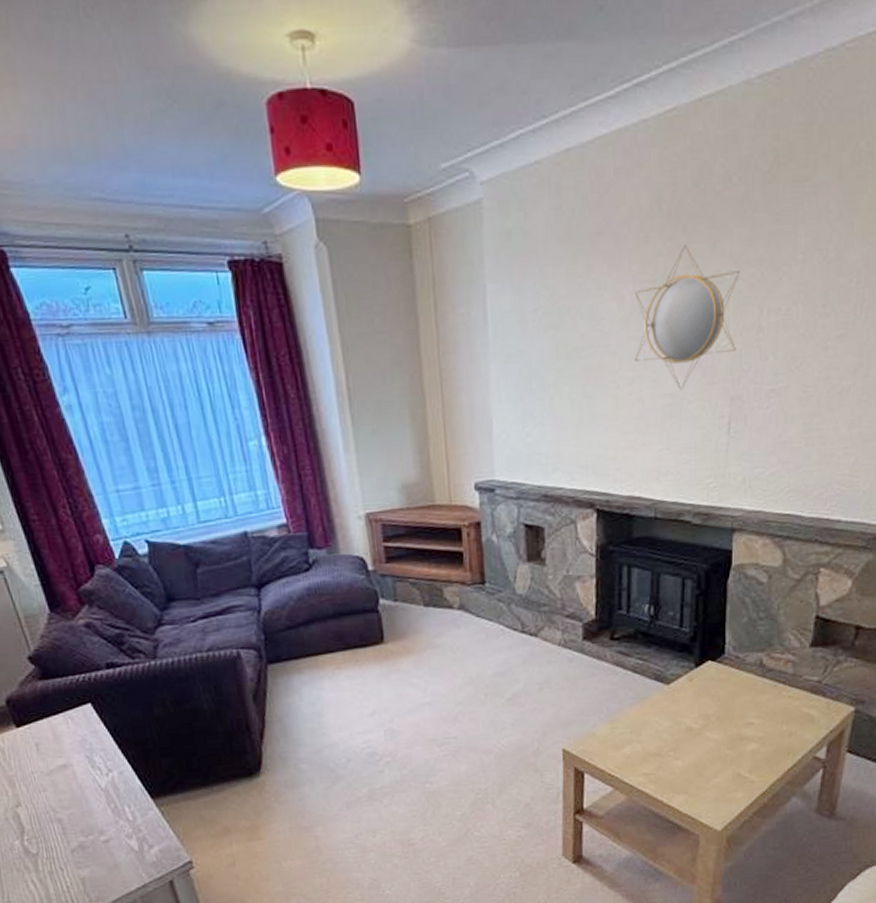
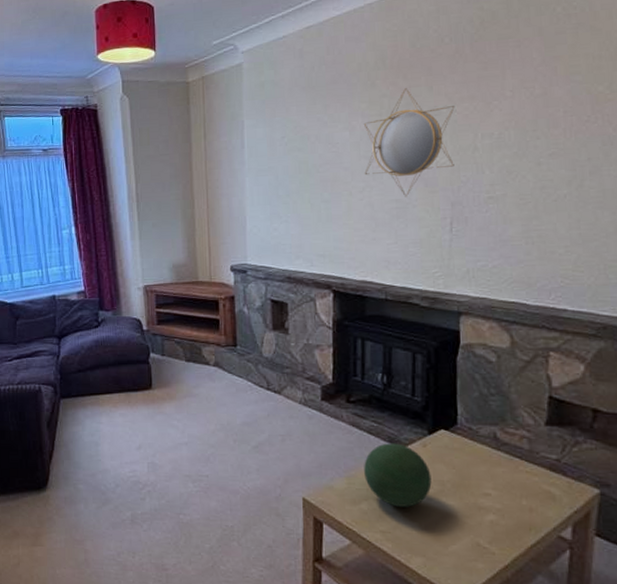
decorative orb: none [628,680,697,747] -> present [364,443,432,507]

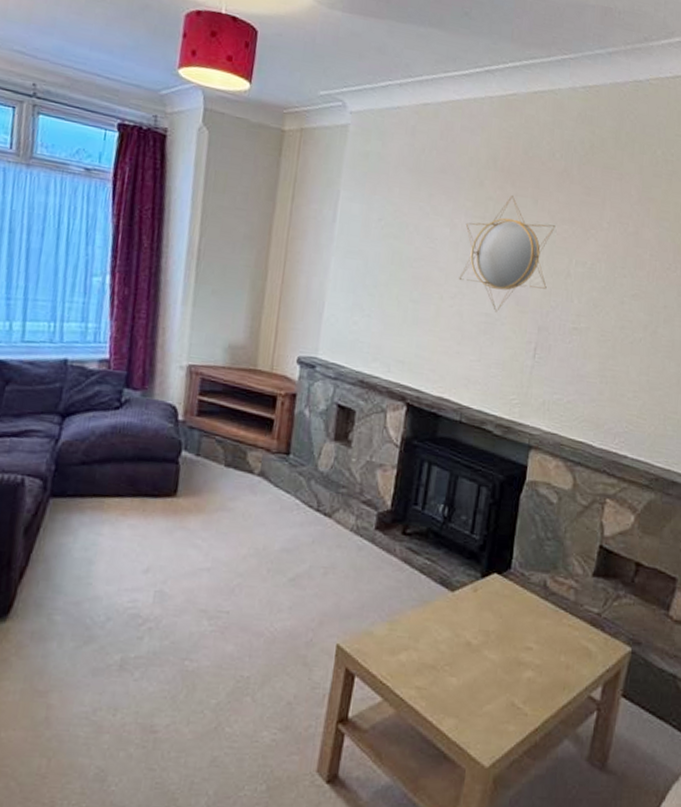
decorative orb: present [364,443,432,507] -> none [408,584,478,660]

